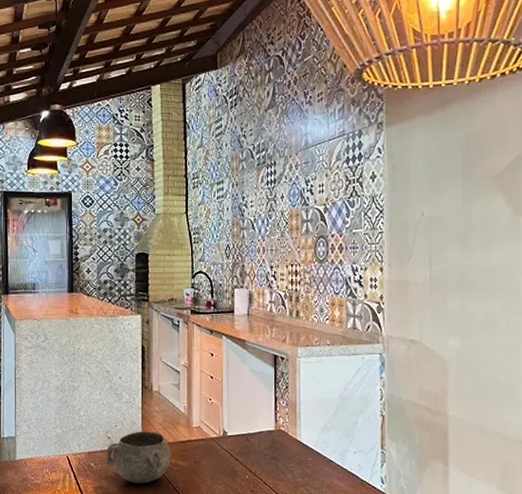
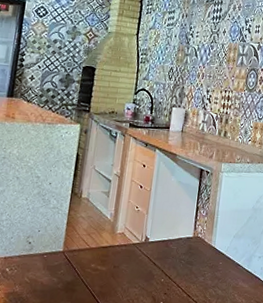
decorative bowl: present [106,431,171,484] -> none [23,236,92,288]

